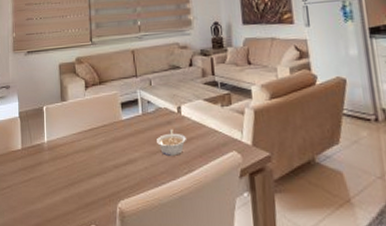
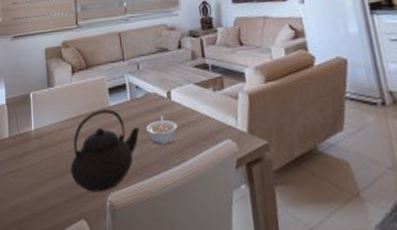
teapot: none [82,123,150,200] -> present [70,109,140,192]

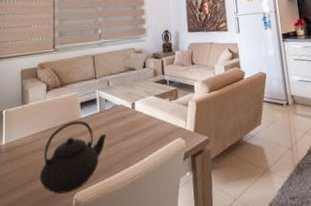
legume: present [146,115,178,144] -> none [112,122,139,147]

